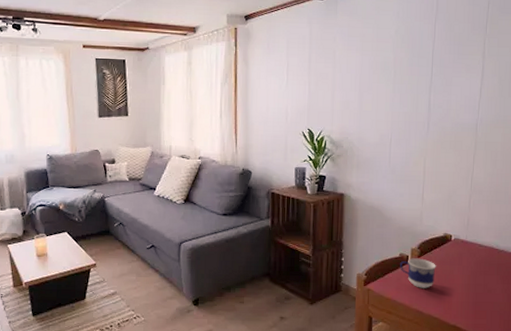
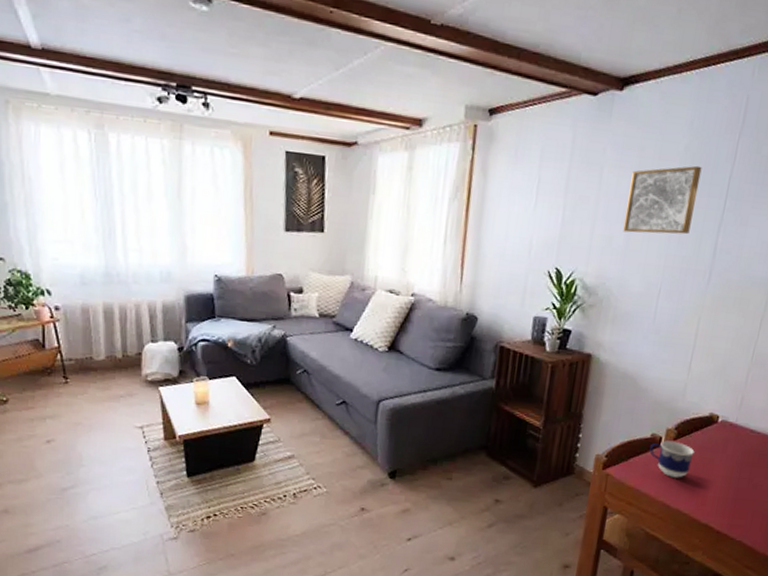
wall art: none [356,44,411,98] -> present [623,165,702,235]

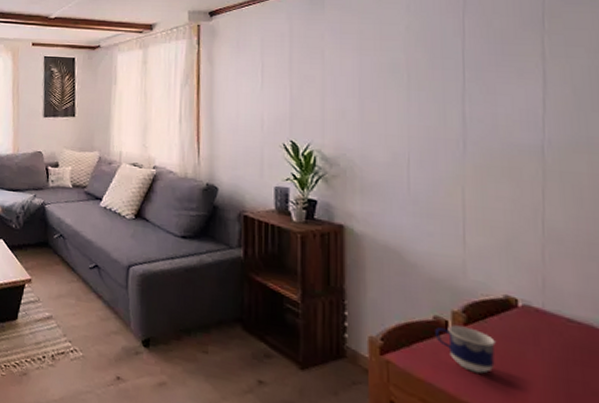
wall art: present [623,165,702,235] -> none [355,42,430,106]

